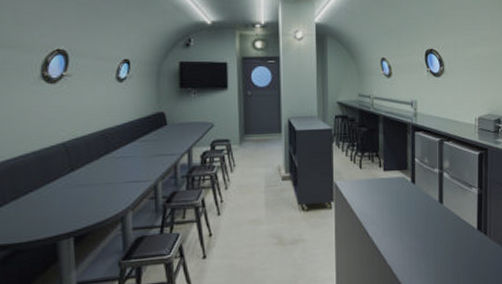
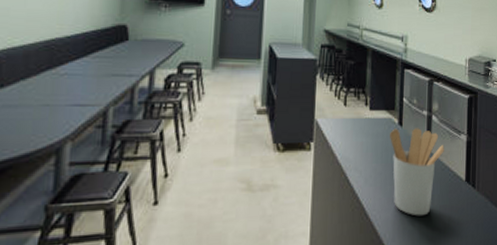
utensil holder: none [404,184,456,261] -> present [390,128,444,216]

